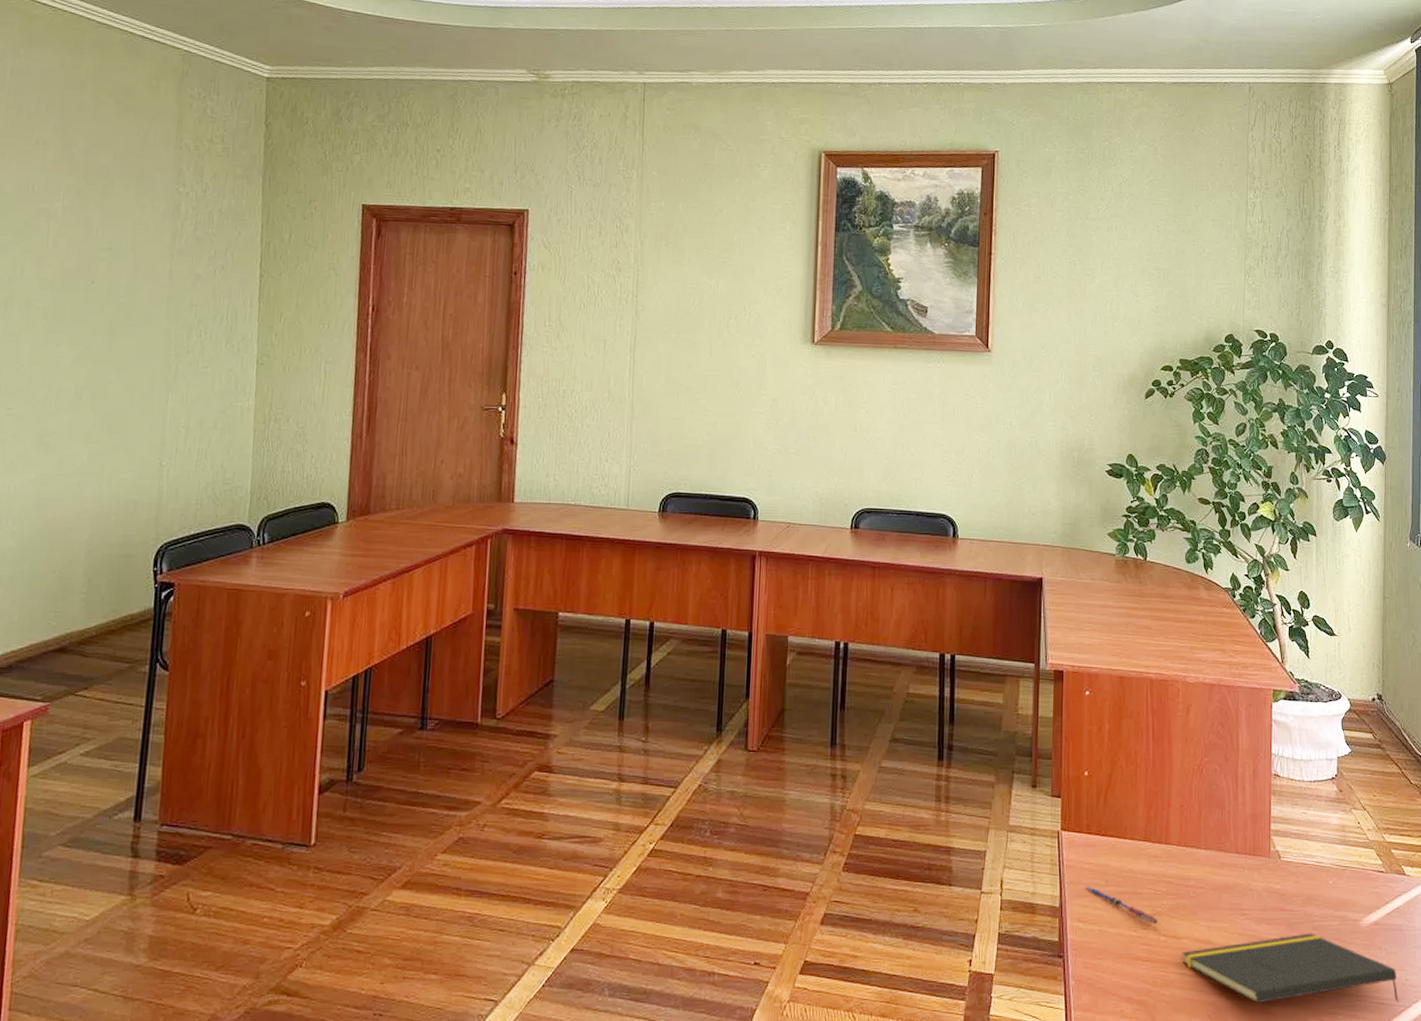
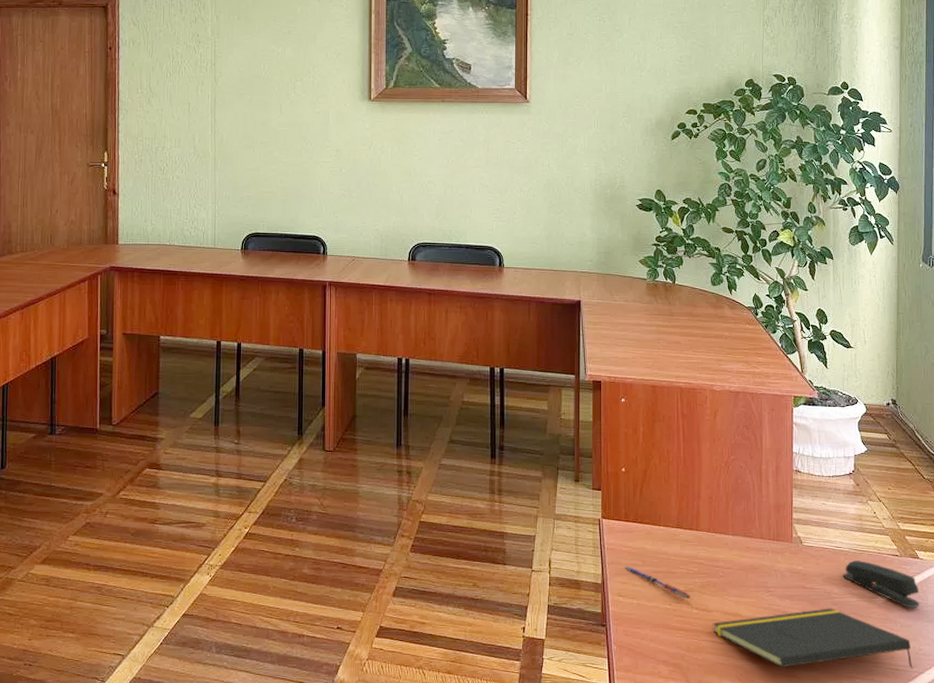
stapler: none [1324,878,1406,933] -> present [843,560,920,609]

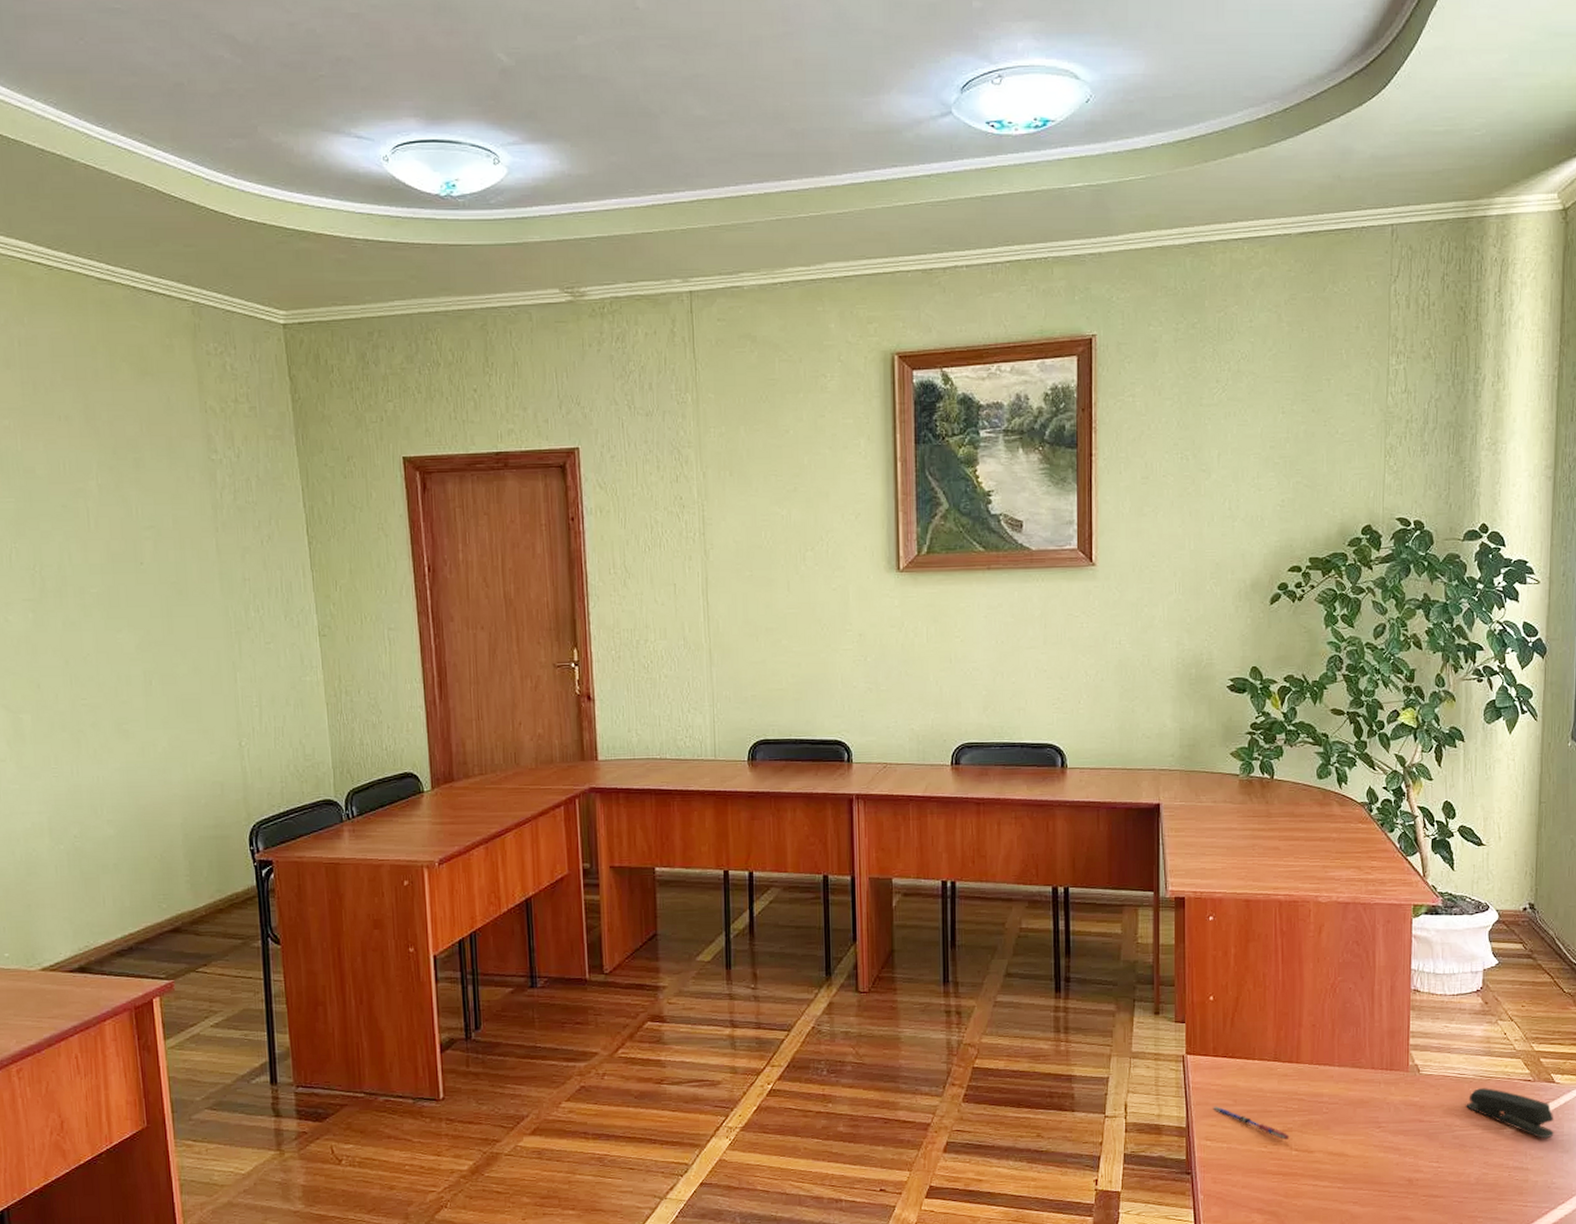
notepad: present [712,608,913,669] -> none [1314,1142,1544,1211]

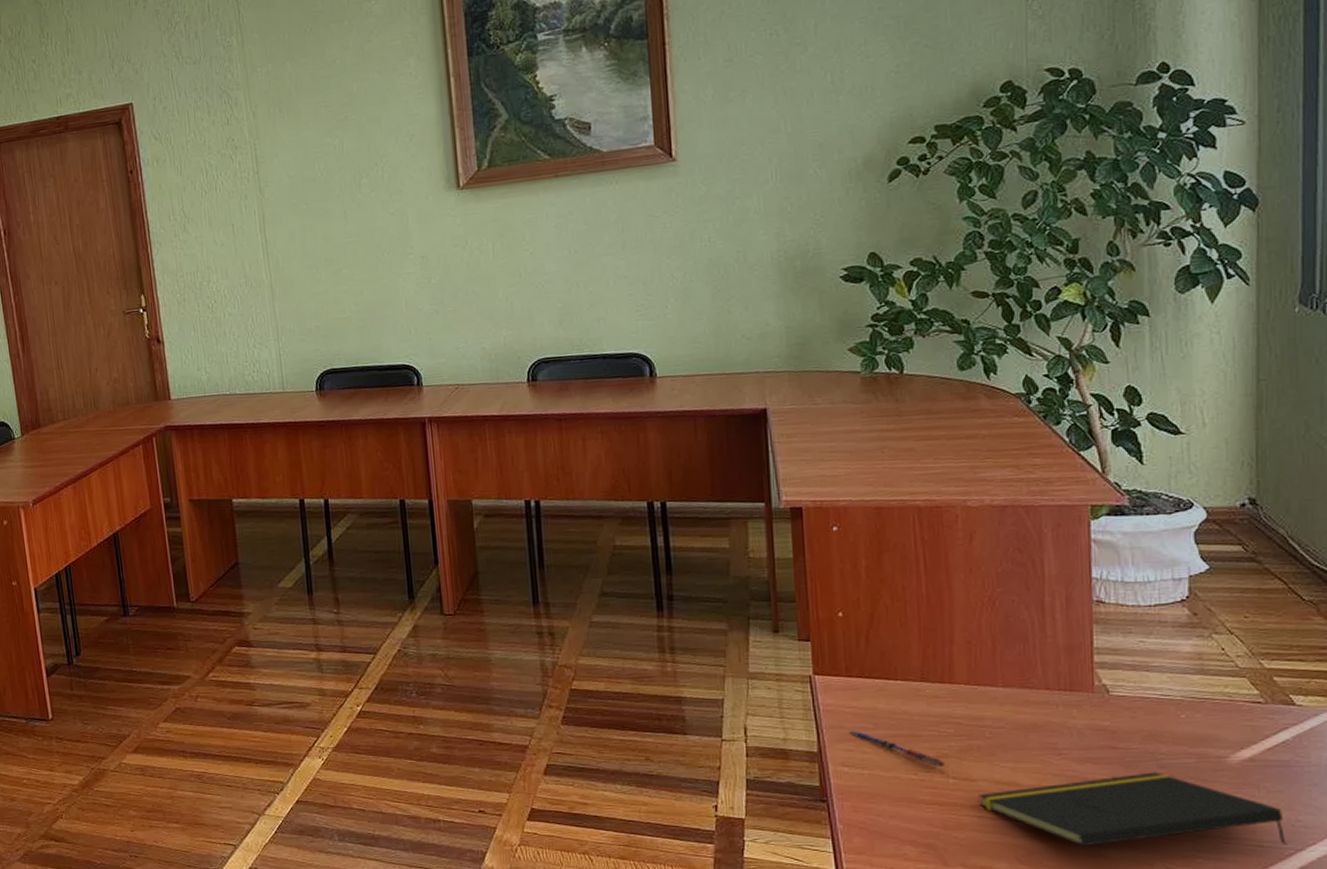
notepad: none [1314,1142,1544,1211] -> present [977,772,1287,847]
stapler: present [1466,1088,1554,1139] -> none [1173,711,1297,770]

